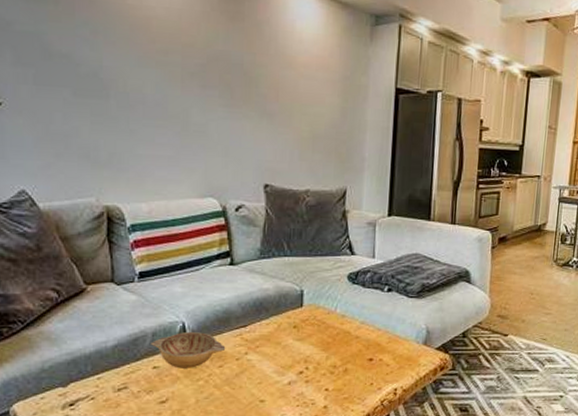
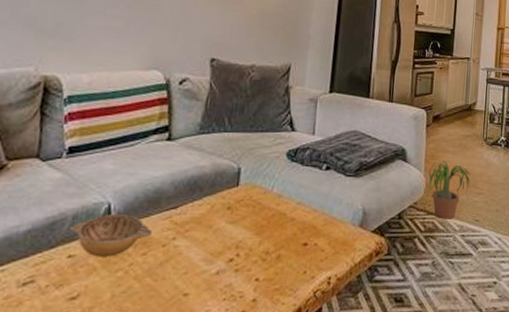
potted plant: none [491,282,538,338] -> present [426,160,471,219]

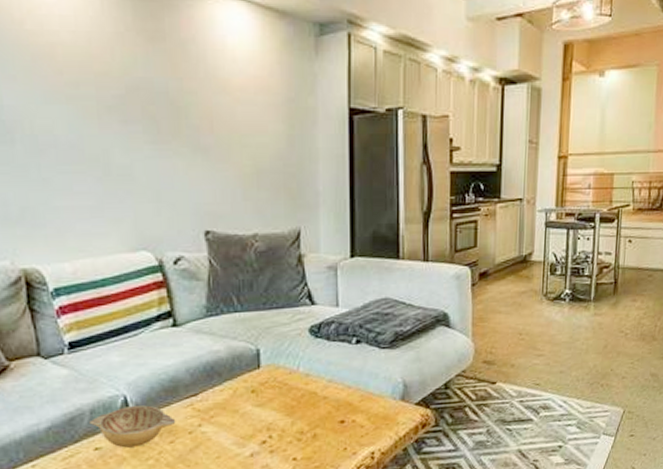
potted plant: present [426,160,471,219] -> none [475,322,529,386]

